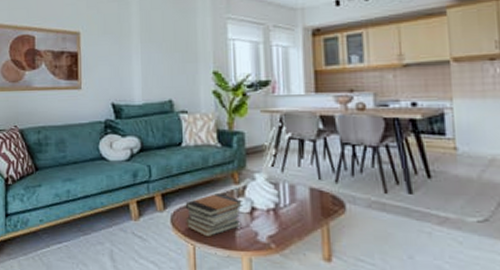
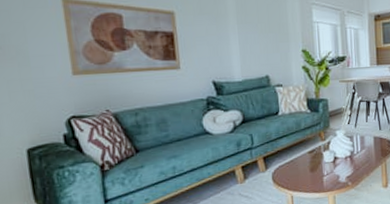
book stack: present [185,194,244,238] -> none [283,150,329,187]

